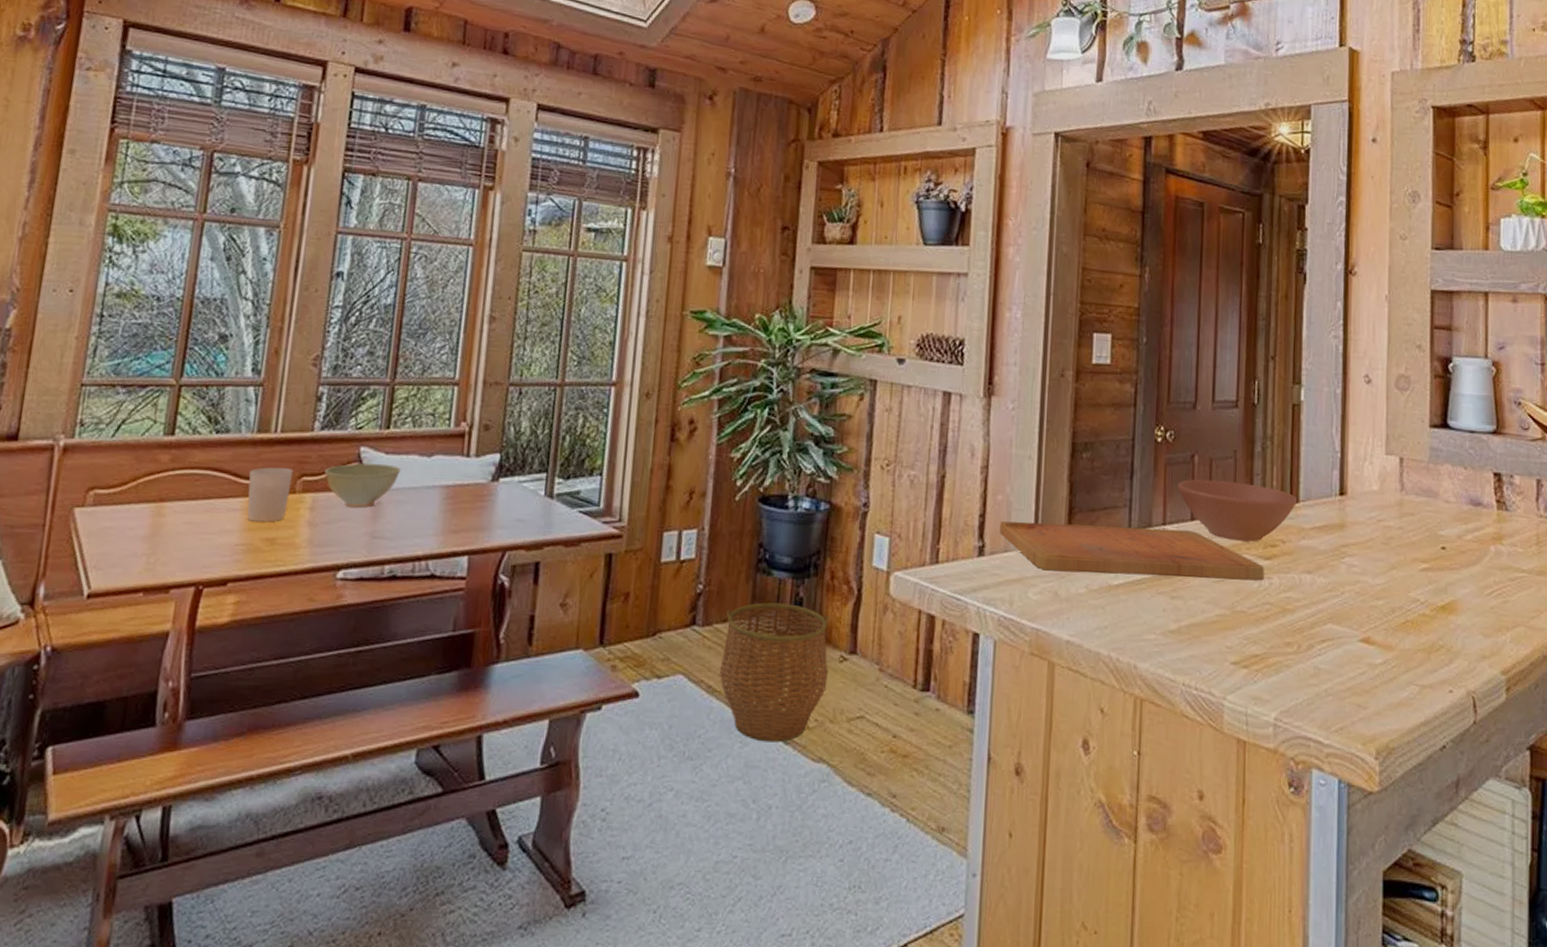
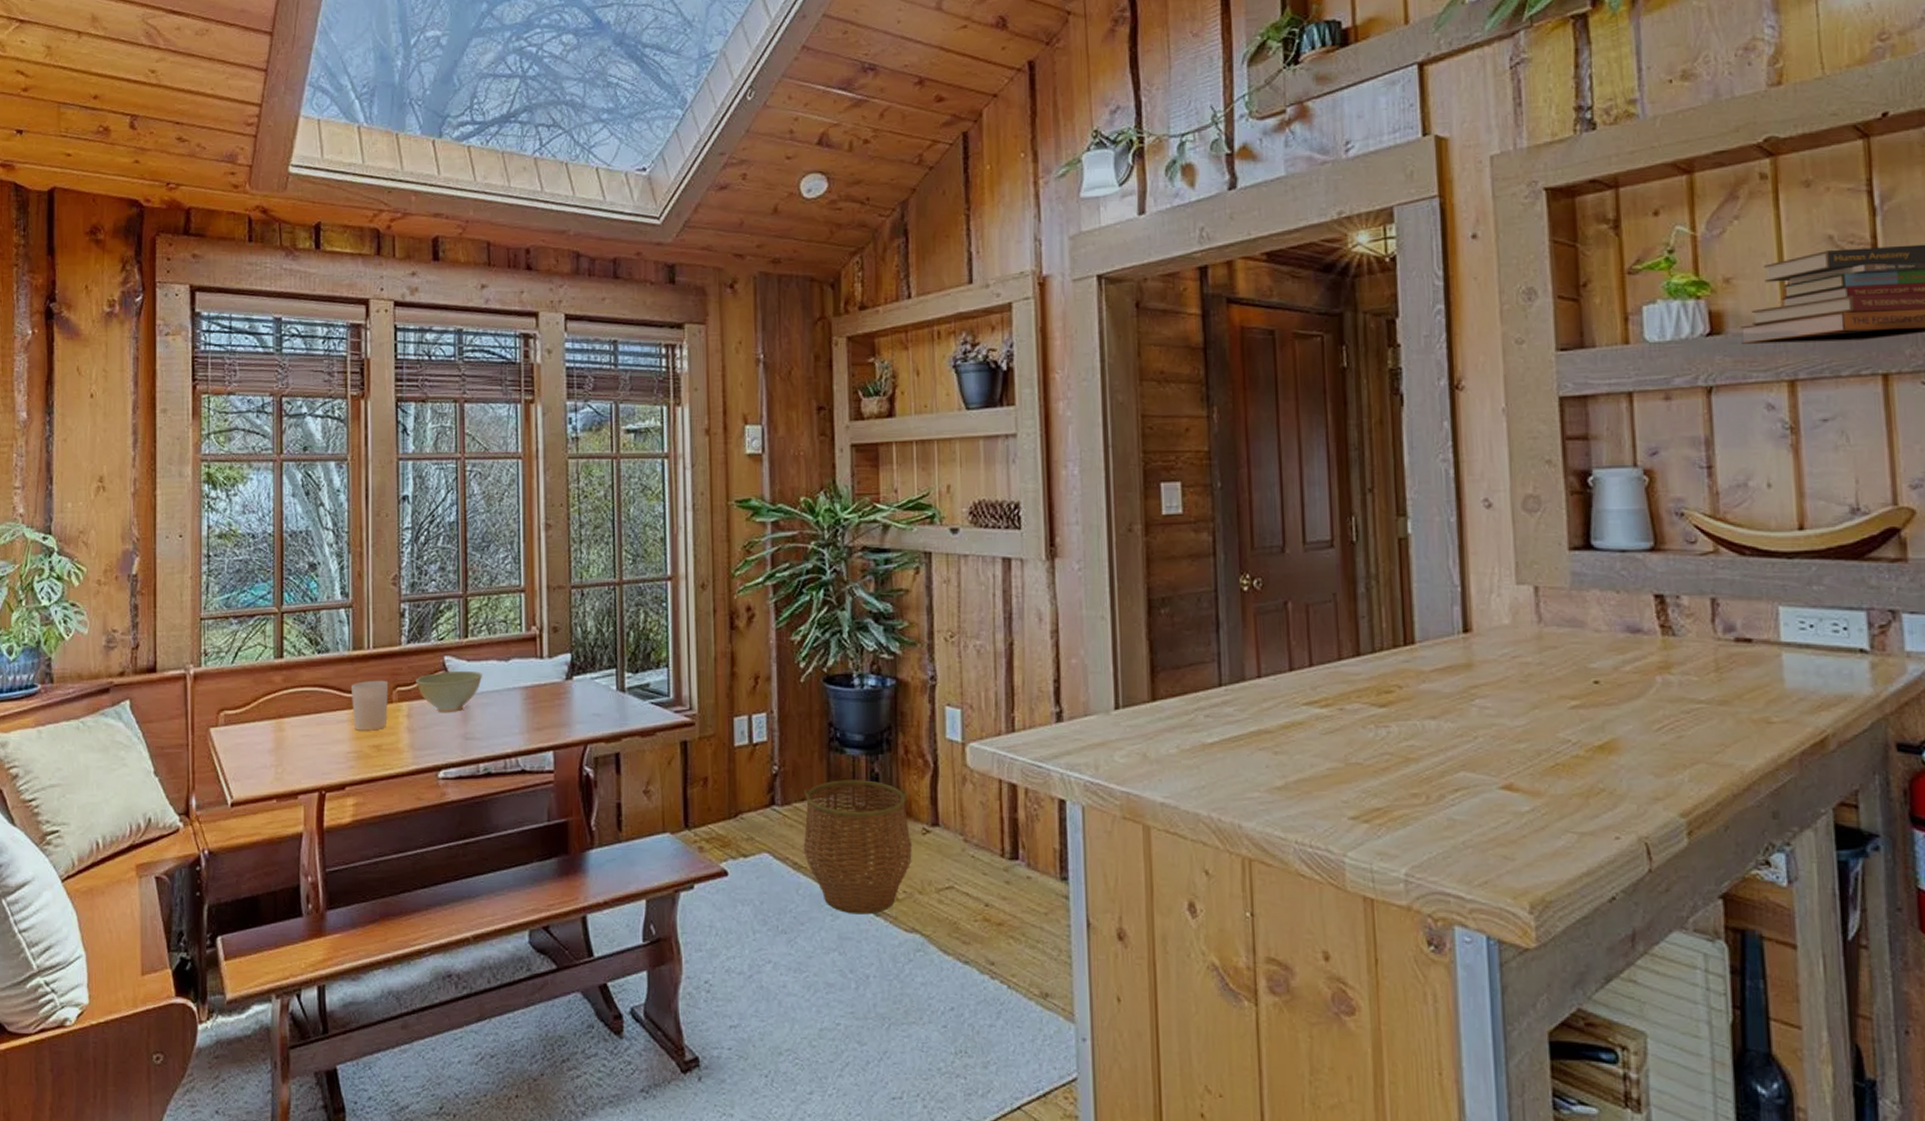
cutting board: present [999,521,1264,581] -> none [1077,682,1380,733]
bowl: present [1177,479,1298,542] -> none [1271,626,1413,689]

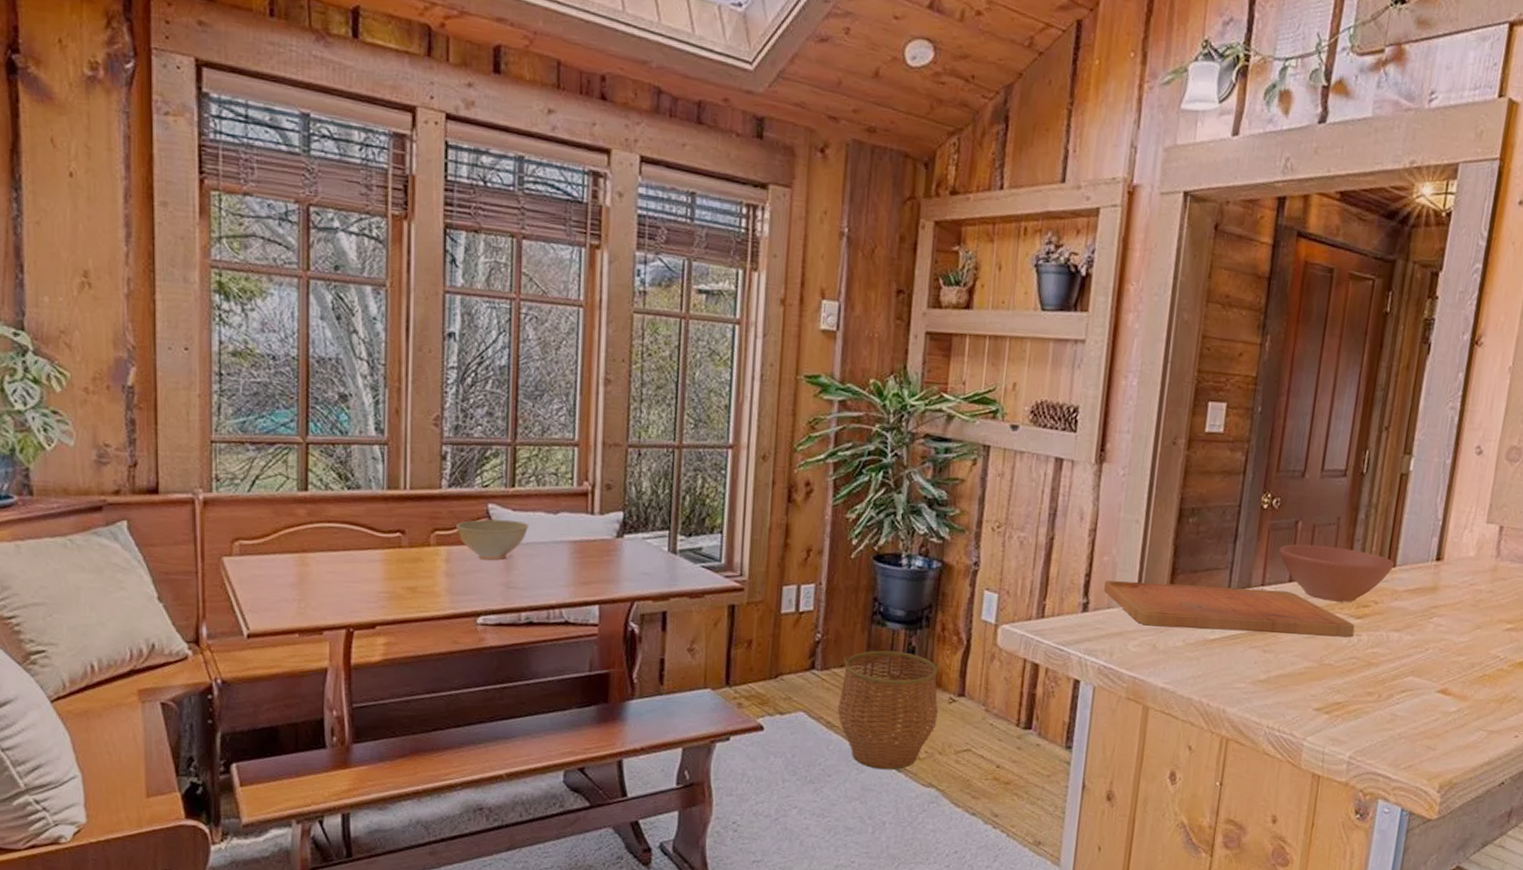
candle holder: present [350,680,389,731] -> none [384,521,426,573]
cutting board: none [1077,682,1380,733] -> present [1104,580,1355,638]
bowl: none [1271,626,1413,689] -> present [1279,544,1395,602]

